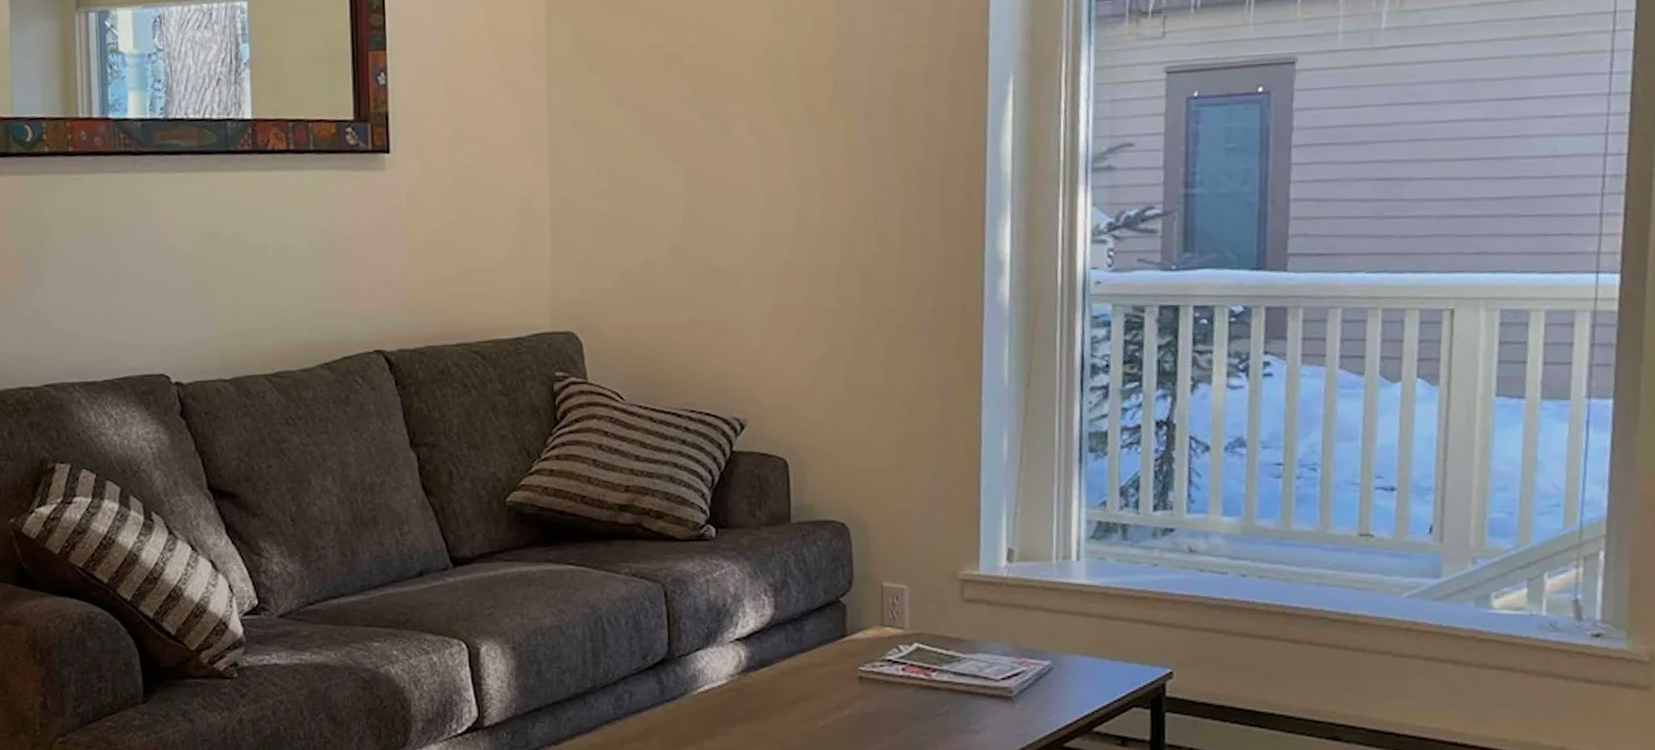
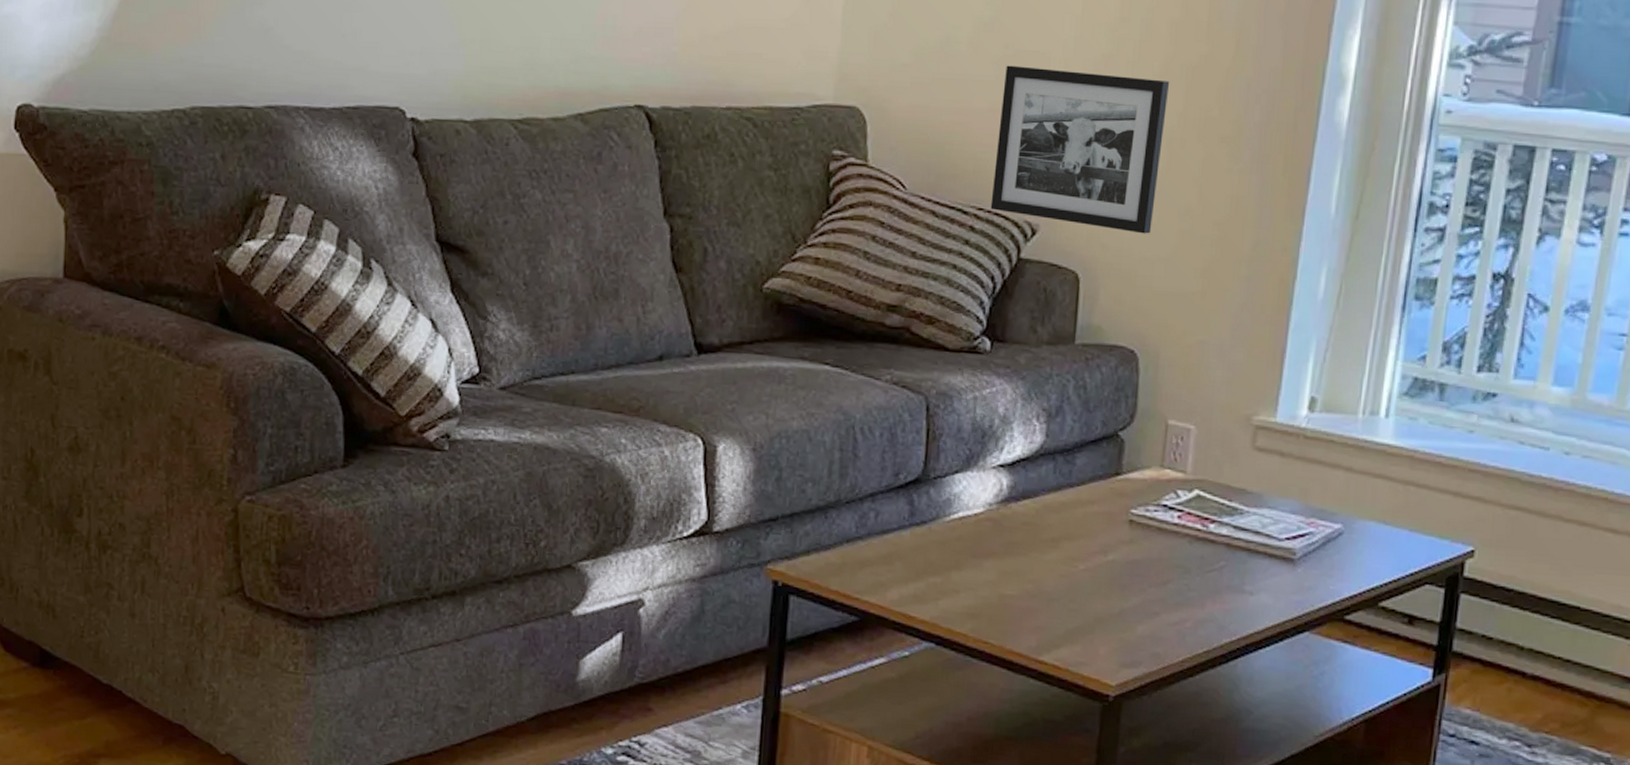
picture frame: none [700,280,848,419] -> present [990,65,1170,234]

